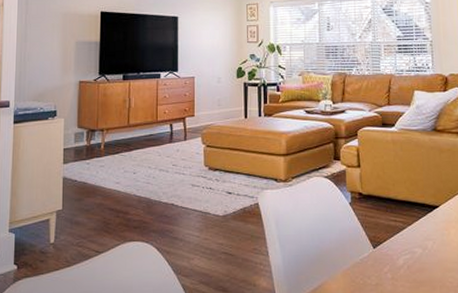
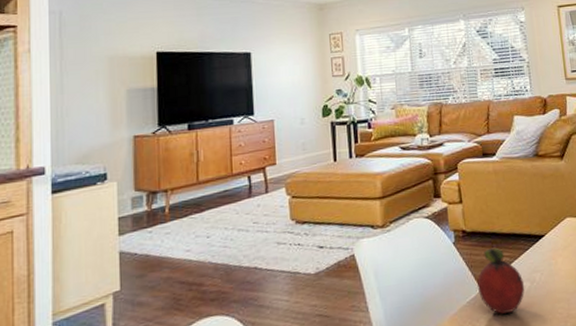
fruit: none [371,212,417,275] -> present [477,247,525,314]

